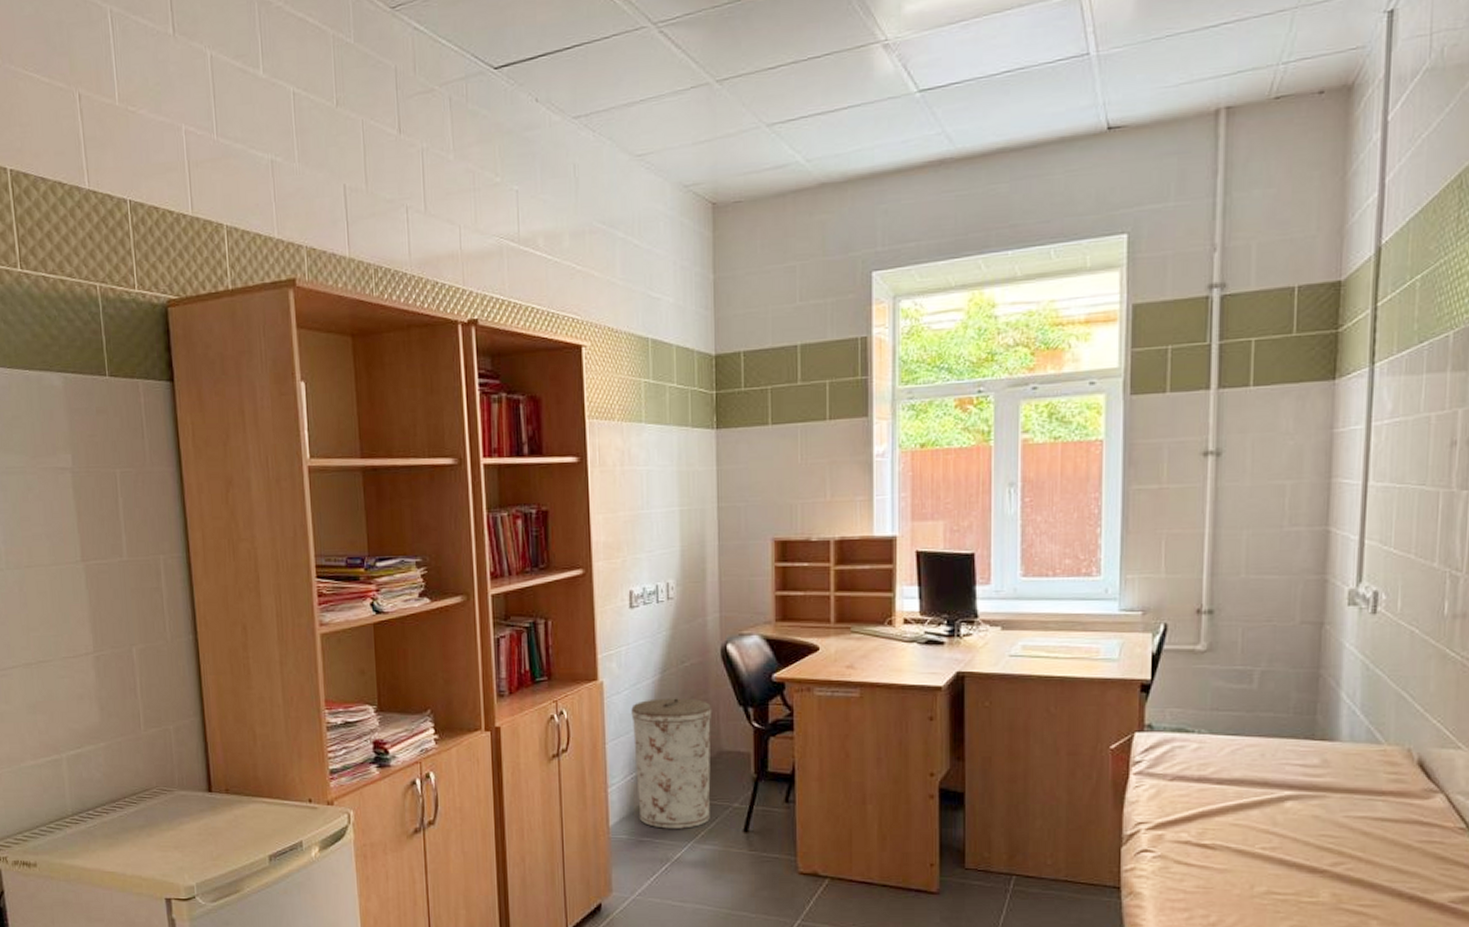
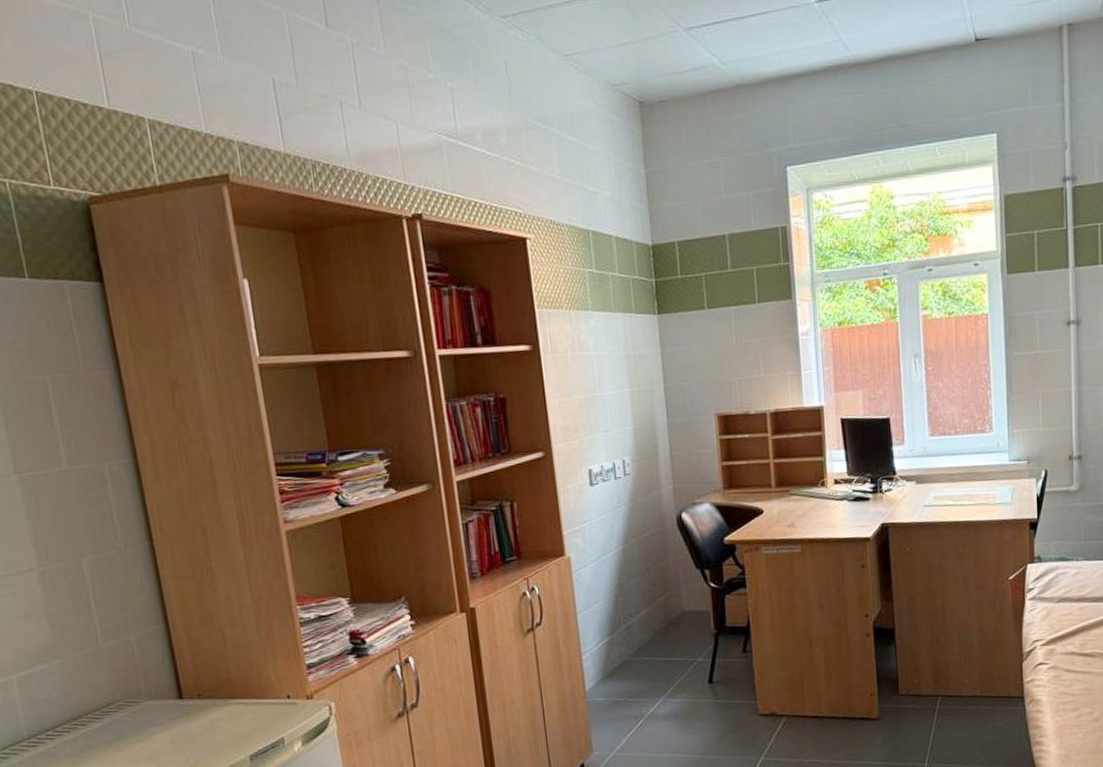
trash can: present [631,698,712,829] -> none [598,565,678,688]

